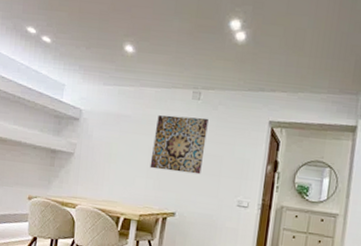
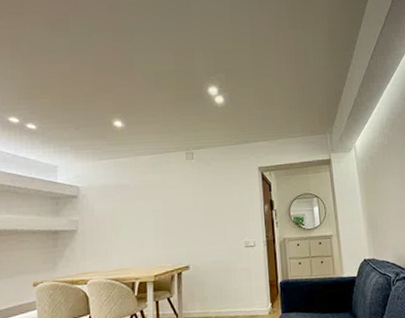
wall art: present [150,115,209,175] -> none [156,174,206,229]

